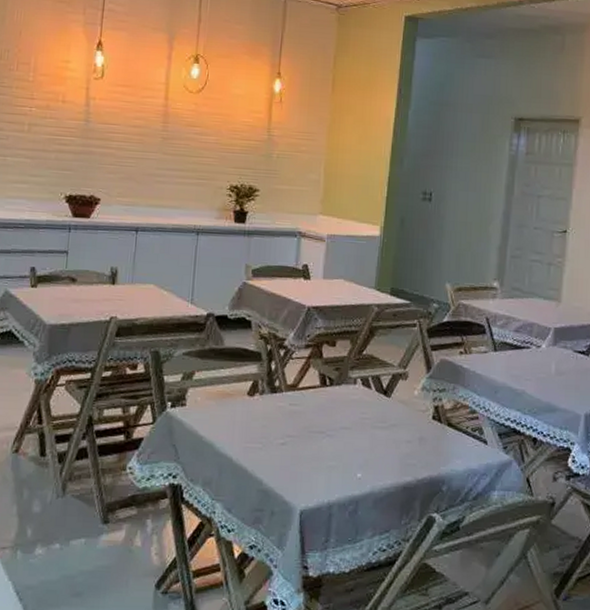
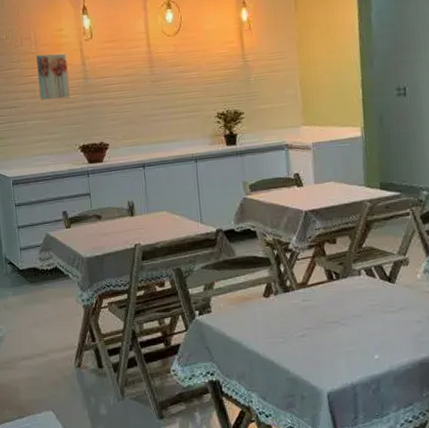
wall art: none [28,84,69,140] -> present [36,53,70,100]

